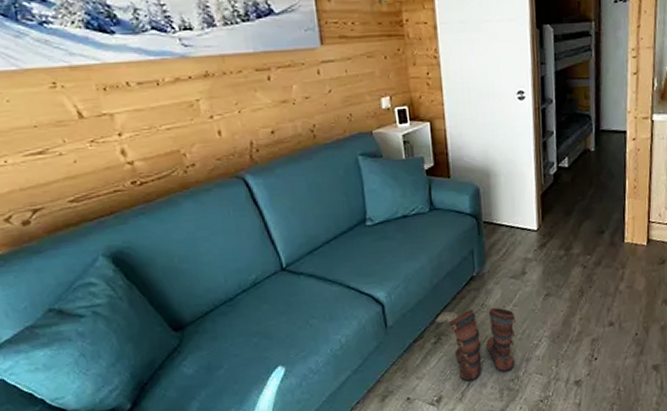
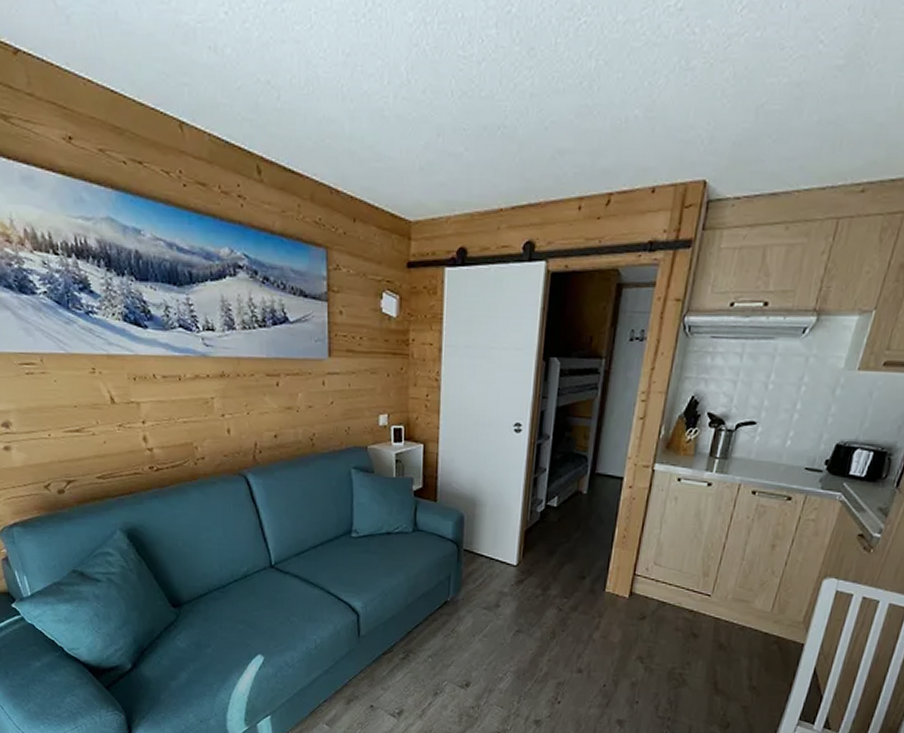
boots: present [435,307,516,382] -> none [405,631,484,702]

